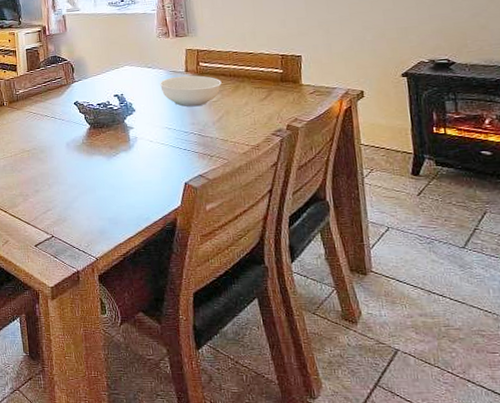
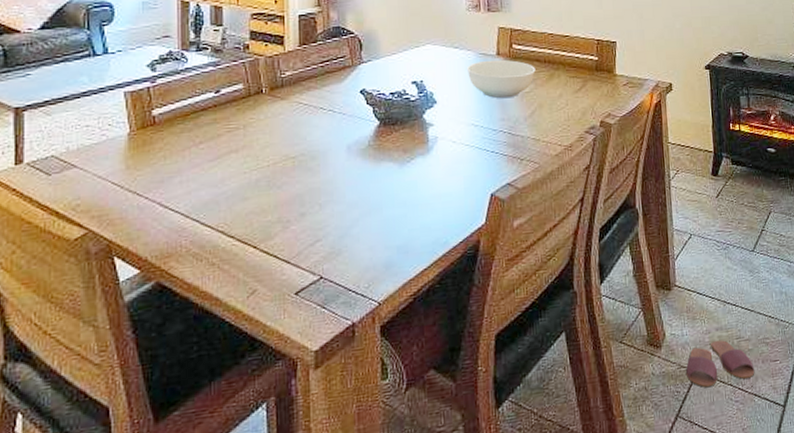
slippers: none [385,326,468,366] -> present [686,340,755,388]

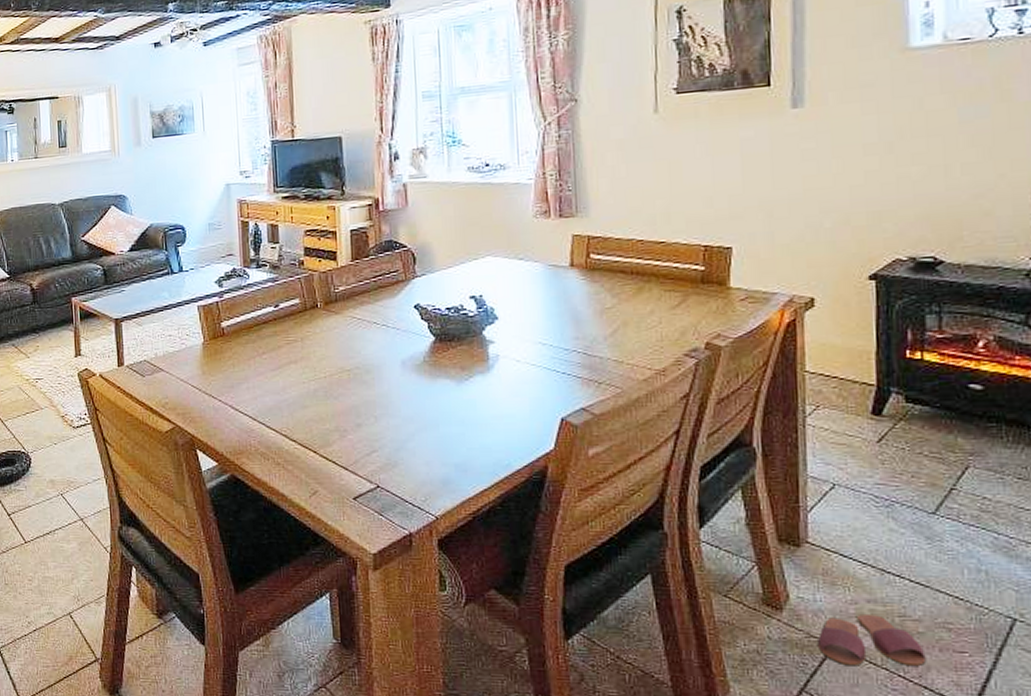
bowl: present [467,59,536,99] -> none [534,271,620,315]

